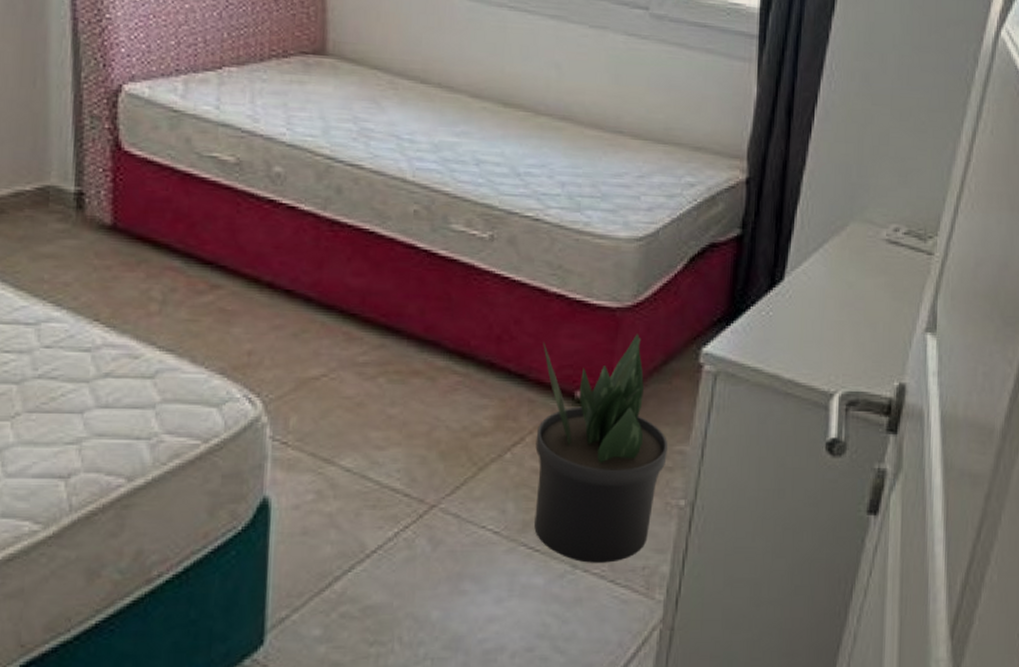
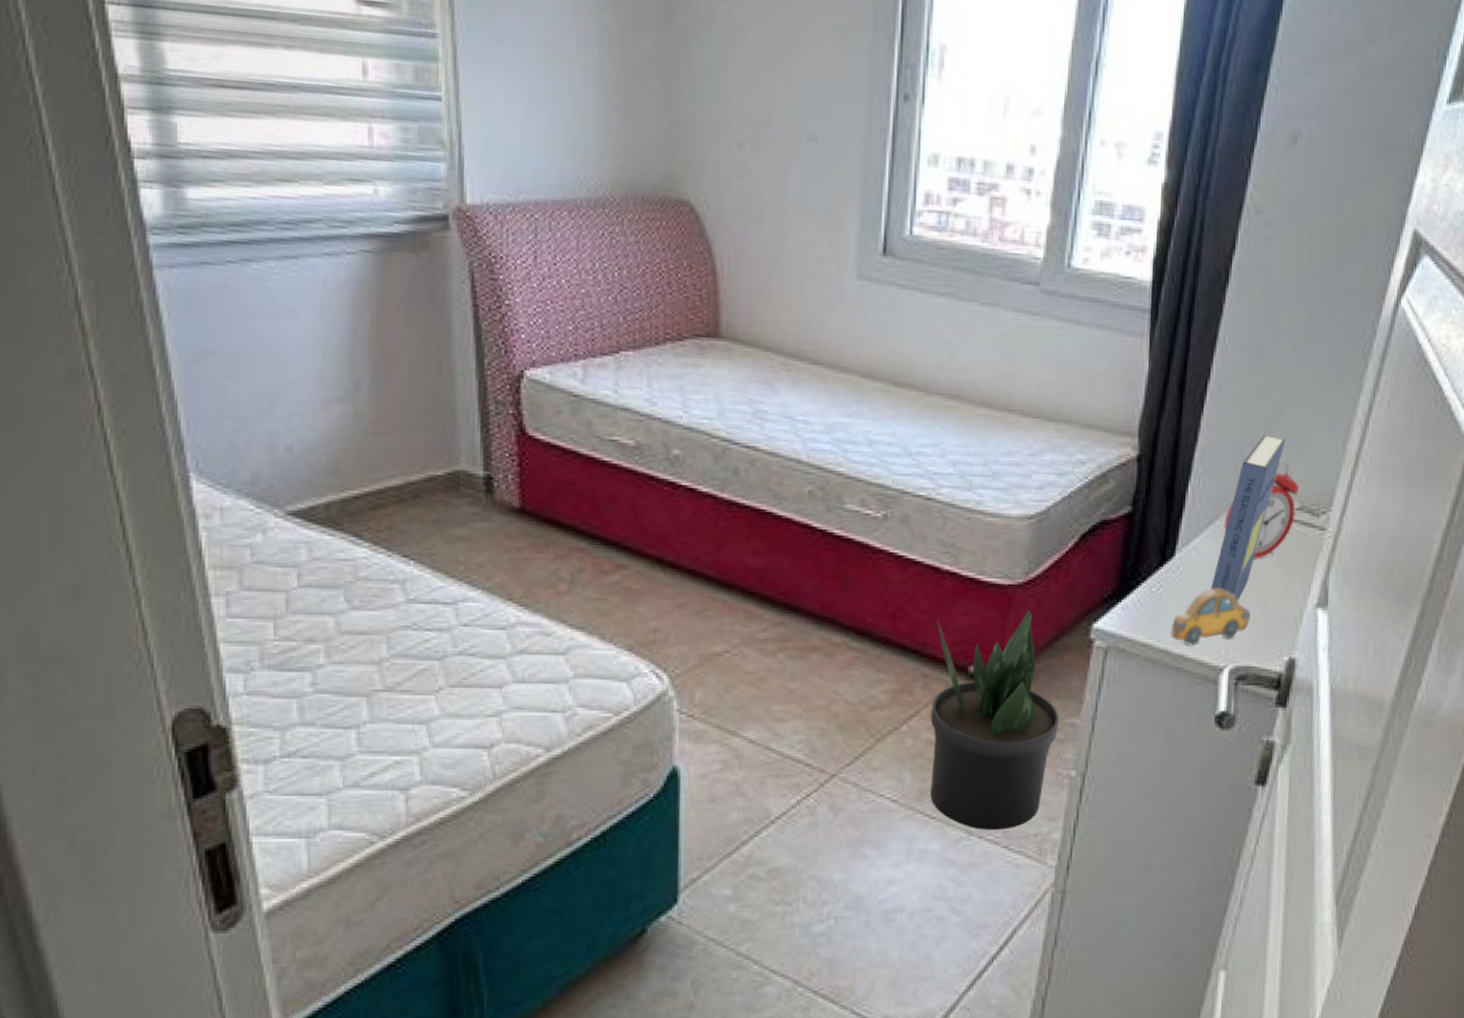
toy car: none [780,312,860,371] -> present [1170,588,1251,646]
book: none [821,158,892,325] -> present [1211,433,1286,600]
alarm clock: none [833,183,906,282] -> present [1224,459,1299,558]

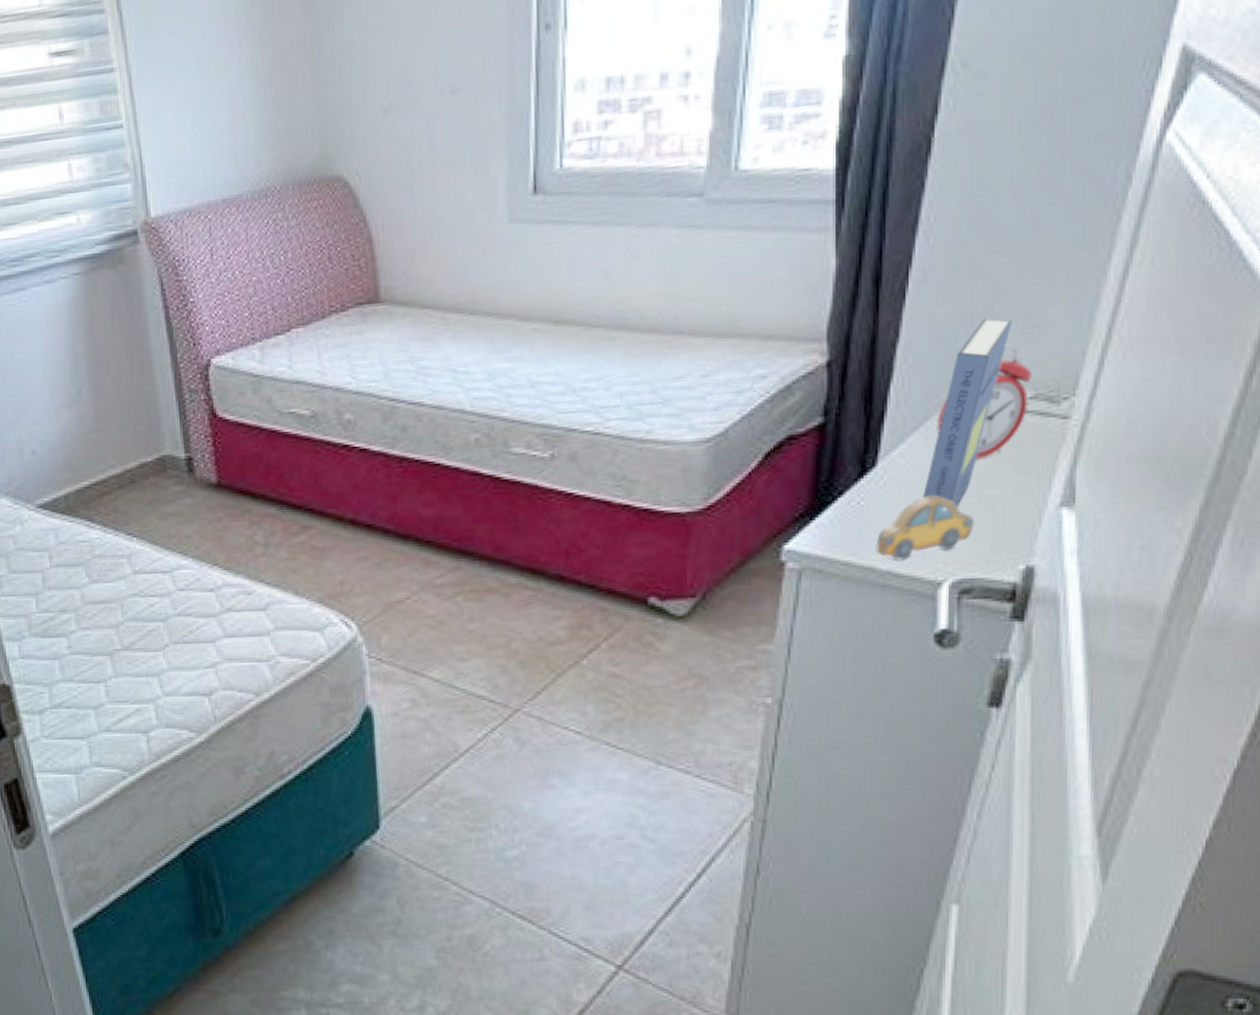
planter: present [930,610,1060,830] -> none [611,537,751,759]

